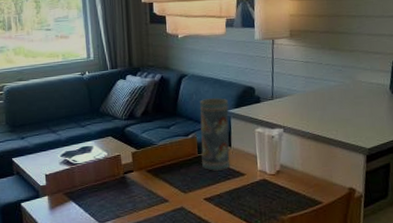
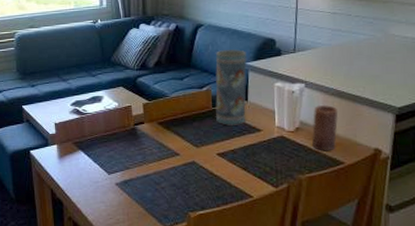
candle: none [292,147,315,193] -> present [311,104,338,152]

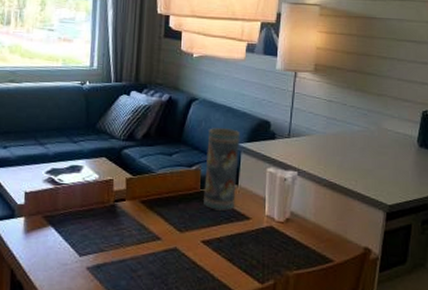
candle: present [311,104,338,152] -> none [301,195,329,247]

